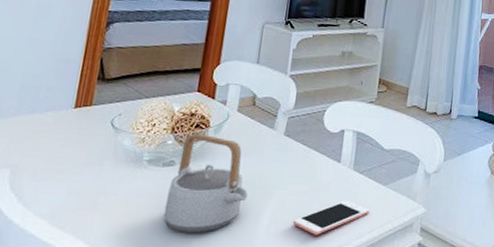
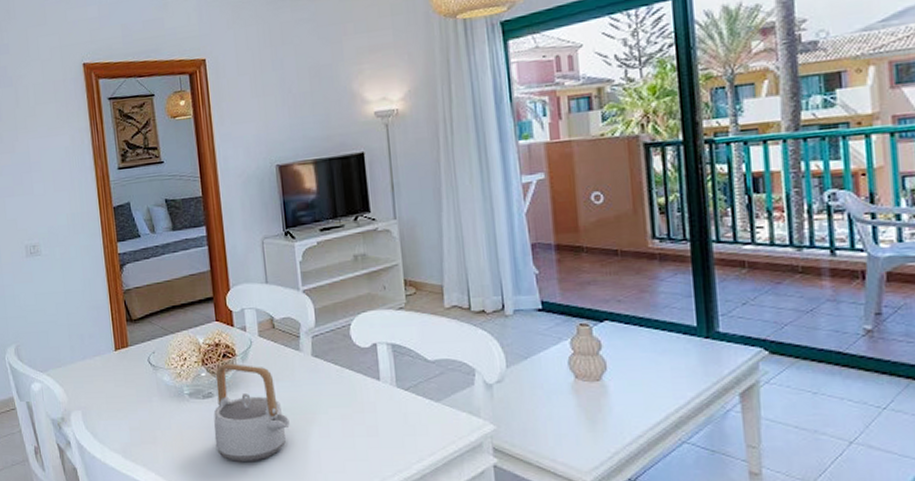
cell phone: present [293,199,370,235] -> none [343,420,426,460]

